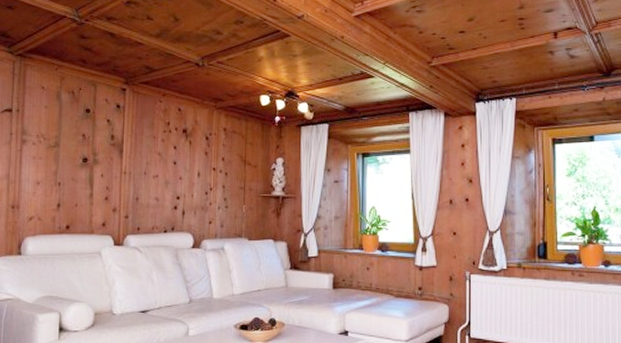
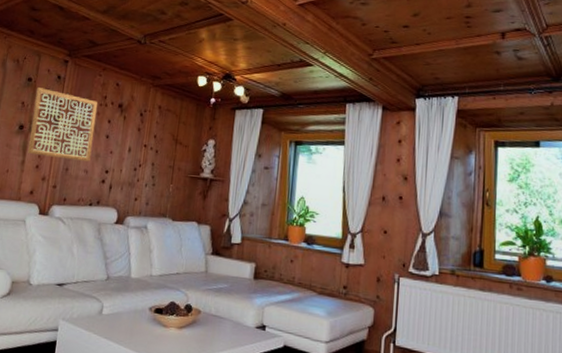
wall art: none [94,118,162,189] -> present [27,87,98,162]

